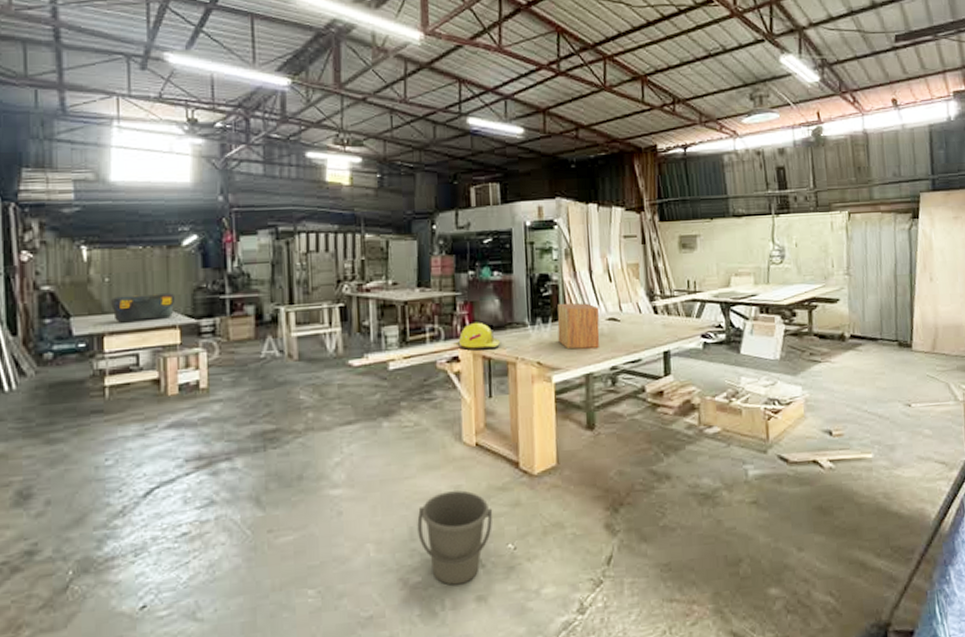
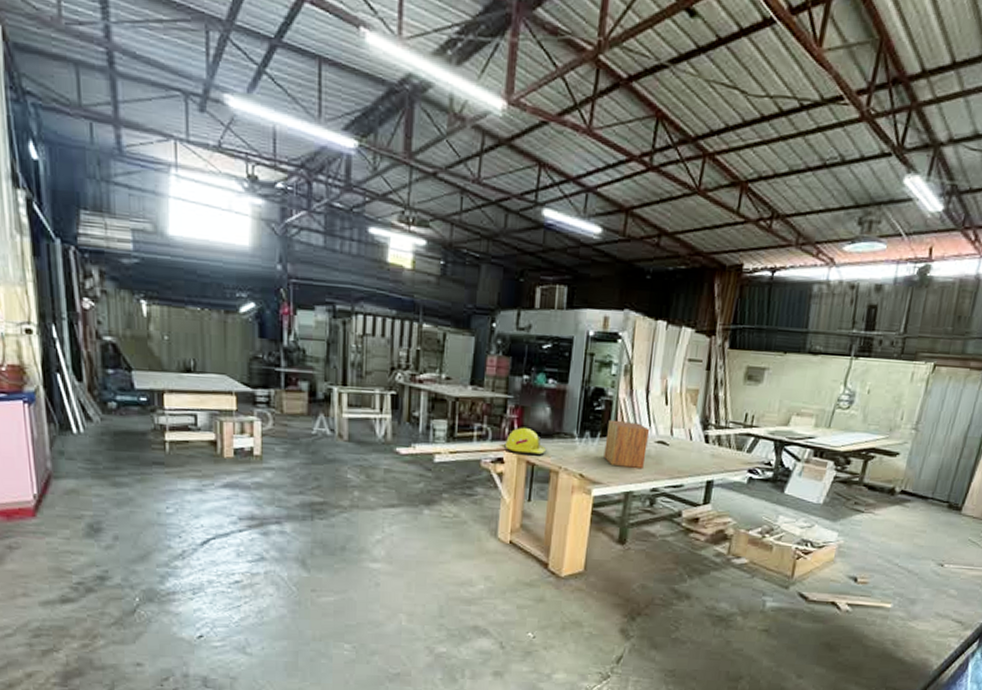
toolbox: present [111,292,176,323] -> none [170,356,232,384]
bucket: present [417,490,493,585] -> none [446,580,518,660]

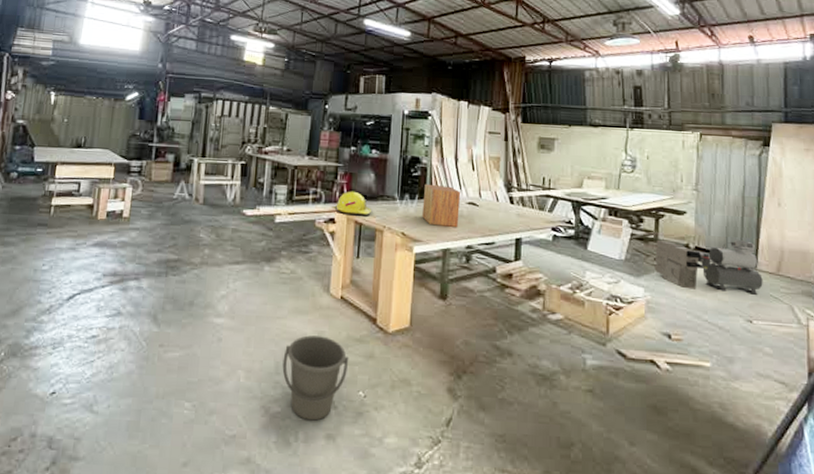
bucket: none [446,580,518,660] -> present [282,335,349,421]
tool box: none [852,482,907,534] -> present [654,239,704,290]
air compressor: none [900,482,967,539] -> present [697,239,763,295]

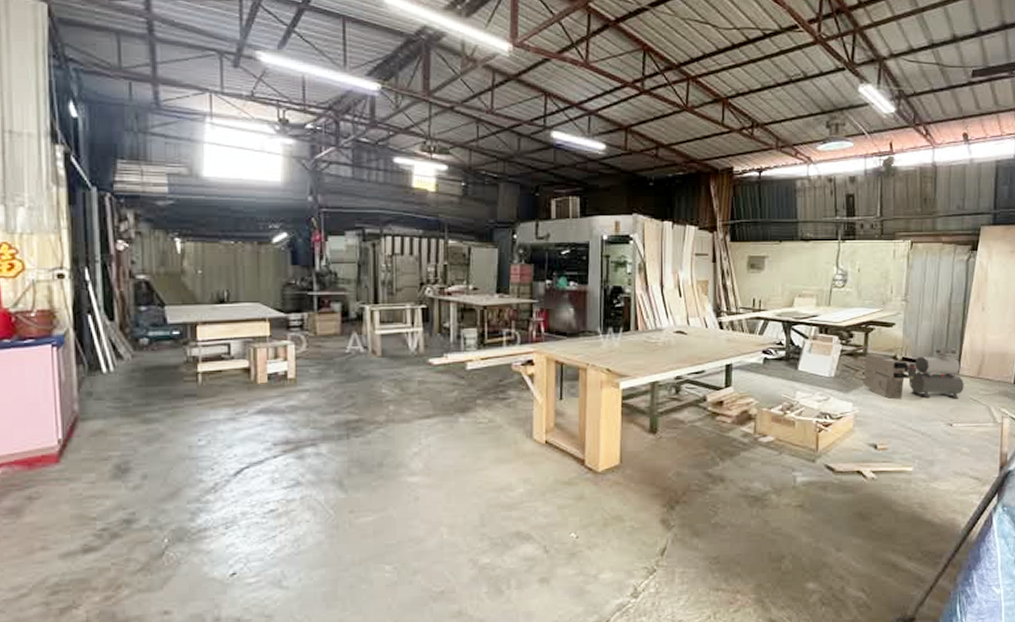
bucket: present [282,335,349,421] -> none [488,483,558,567]
helmet: present [335,191,372,216] -> none [533,328,574,355]
wood block: present [422,183,461,227] -> none [628,314,668,359]

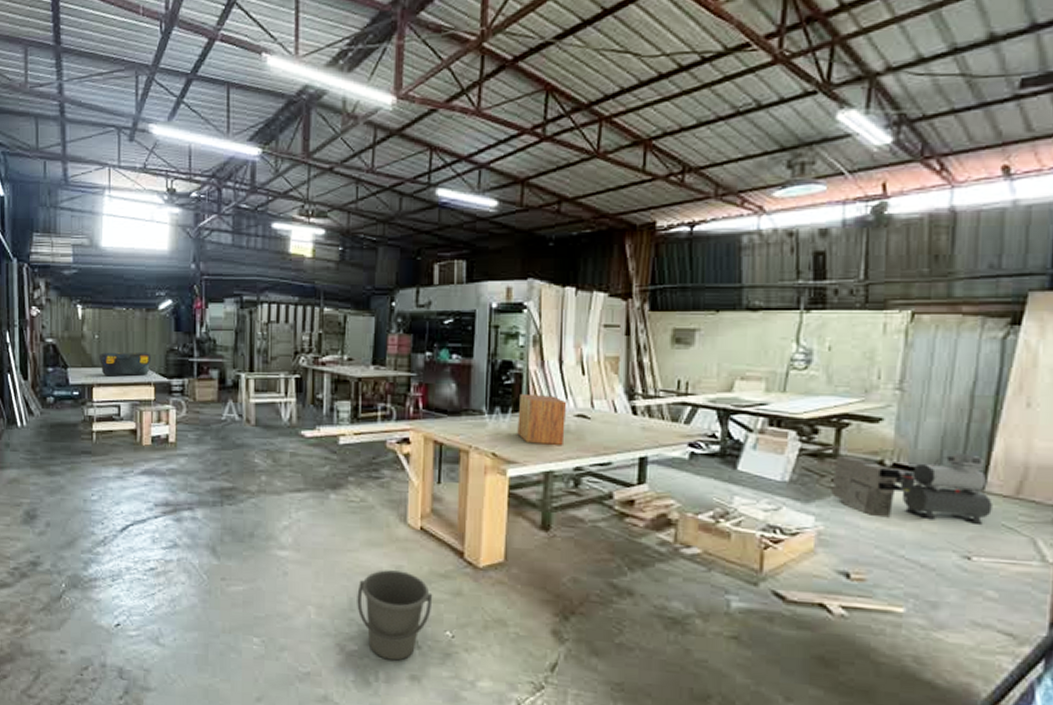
toolbox: none [204,286,266,314] -> present [100,351,152,377]
bucket: none [488,483,558,567] -> present [357,570,433,661]
wood block: none [628,314,668,359] -> present [517,393,567,445]

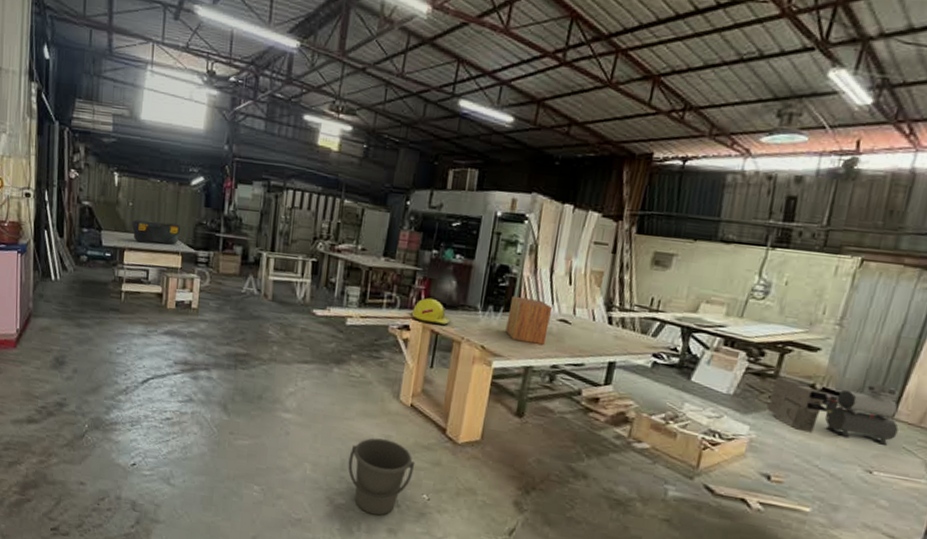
helmet: none [410,405,455,435] -> present [411,297,451,326]

